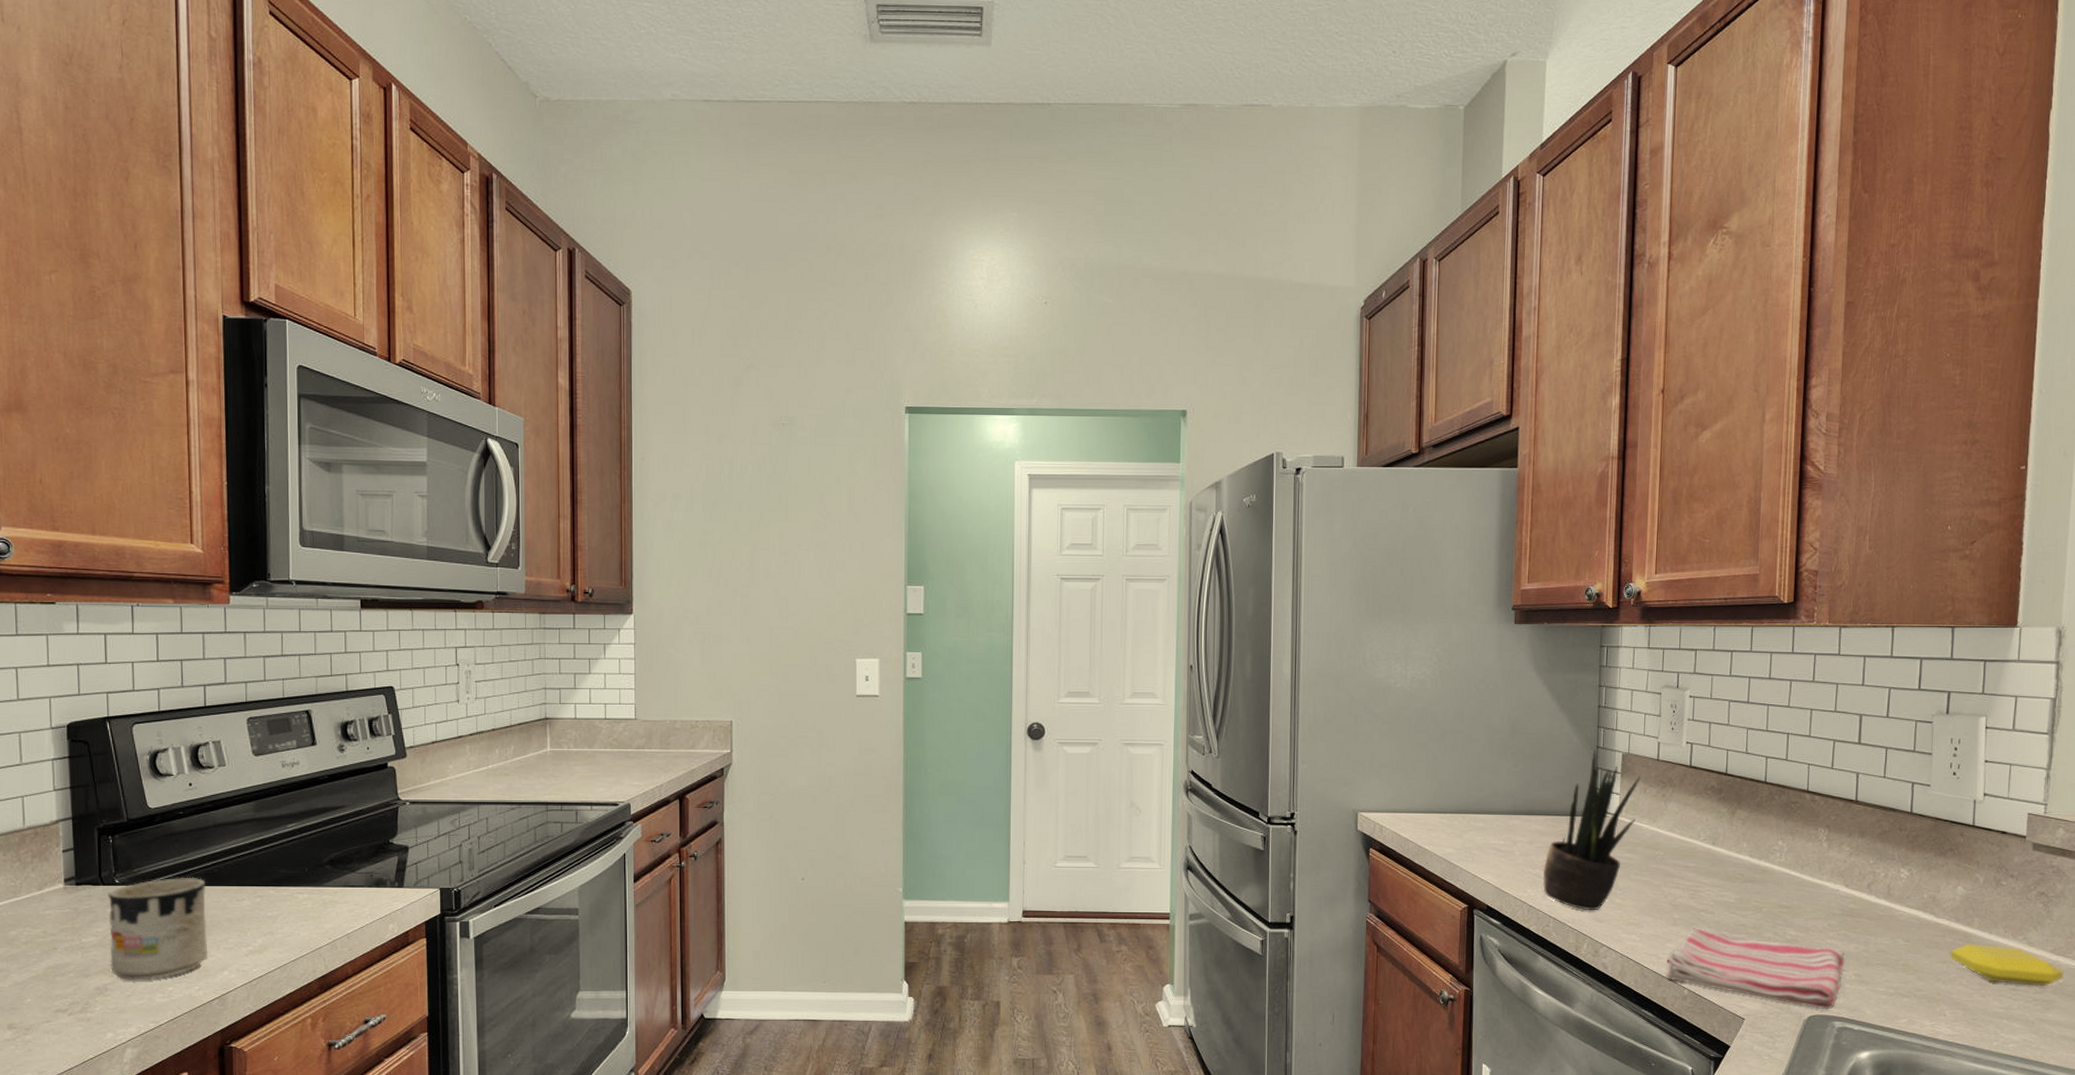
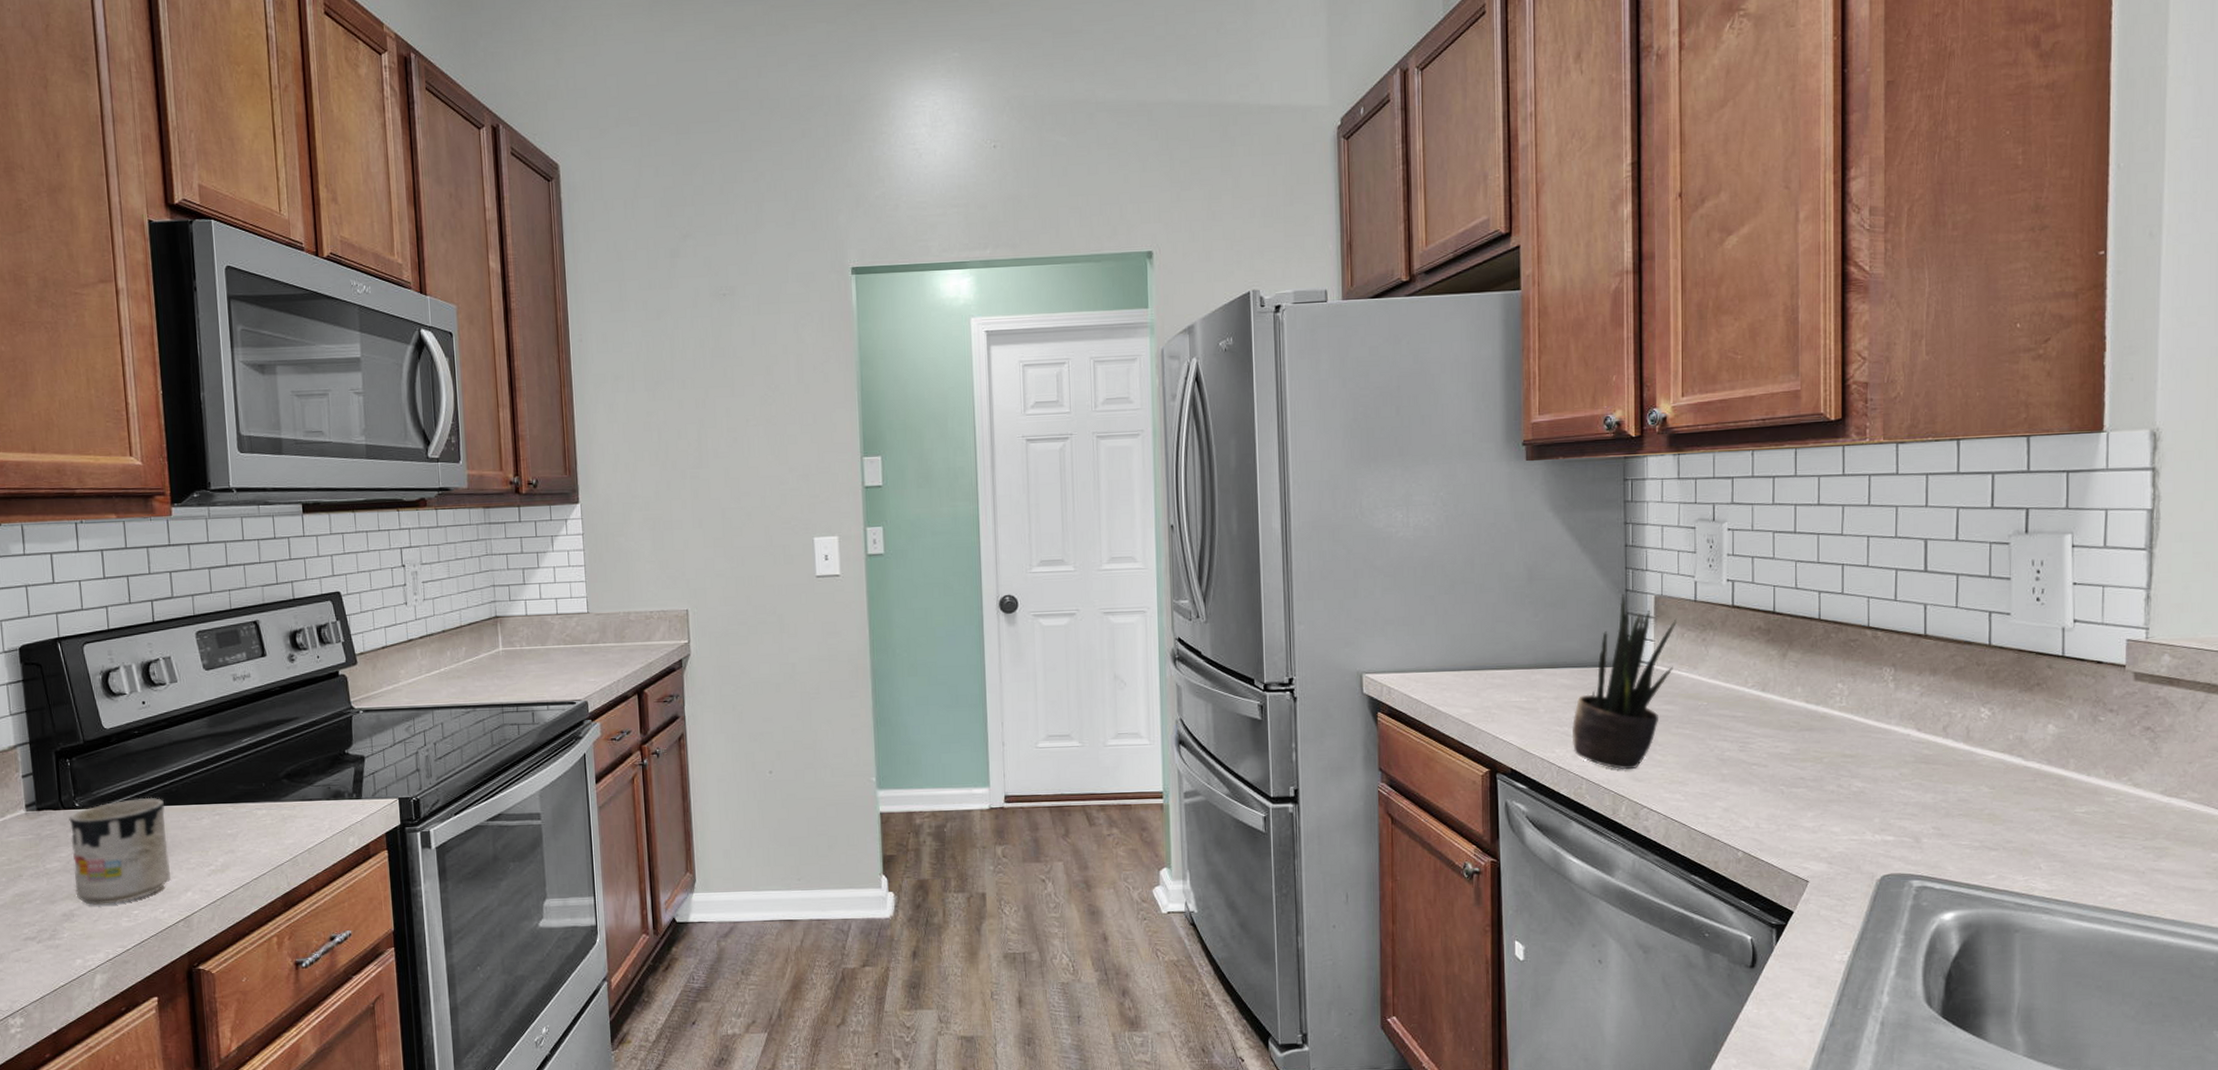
dish towel: present [1666,928,1846,1010] -> none [1717,783,1922,868]
soap bar: present [1950,944,2064,987] -> none [2042,787,2178,833]

